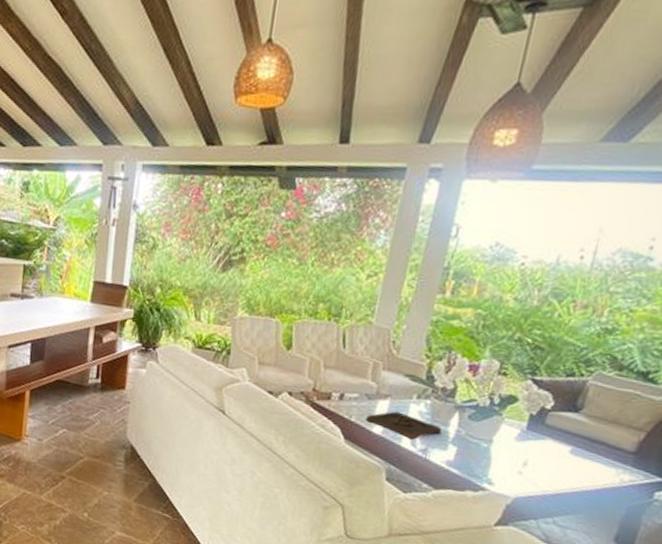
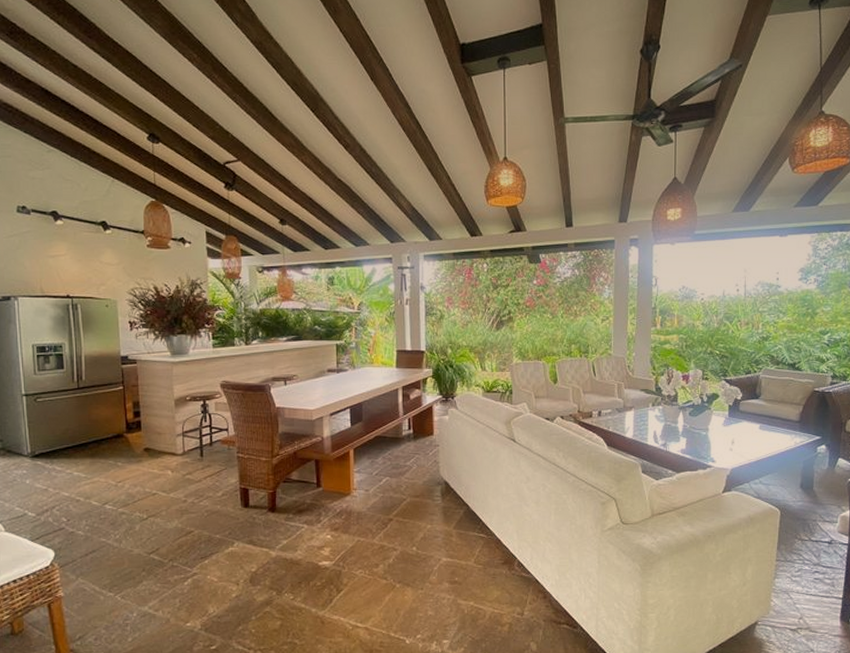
wooden tray: present [366,411,442,439] -> none [620,418,674,438]

